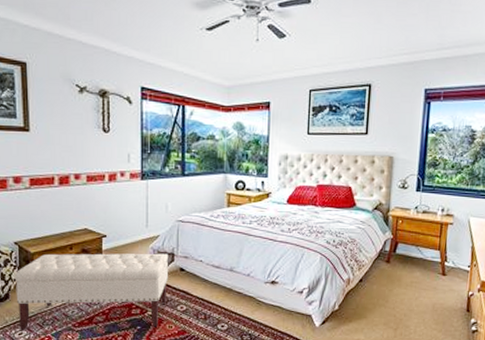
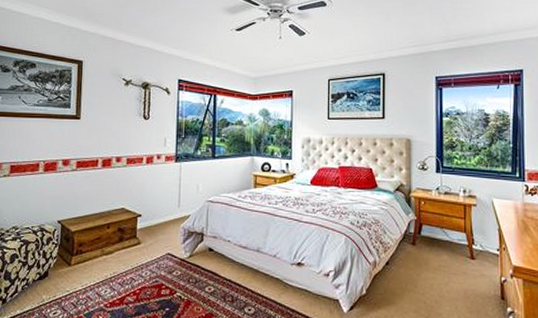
bench: present [14,253,169,330] -> none [54,232,198,309]

